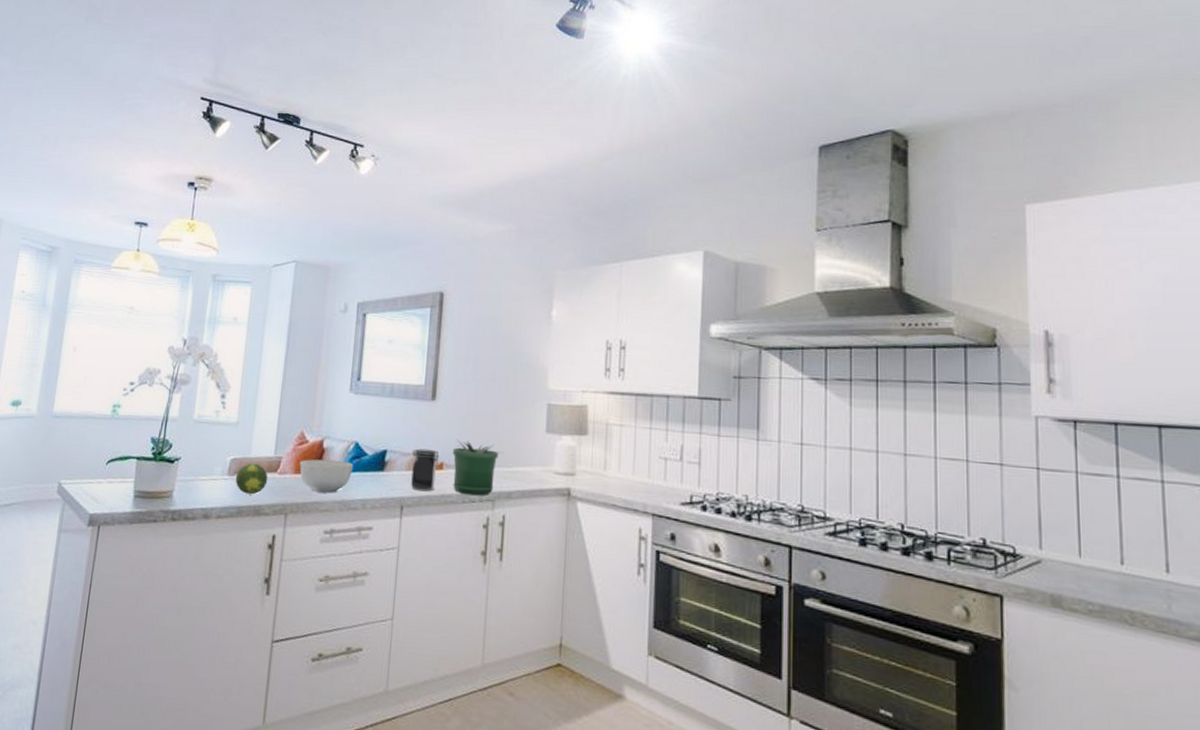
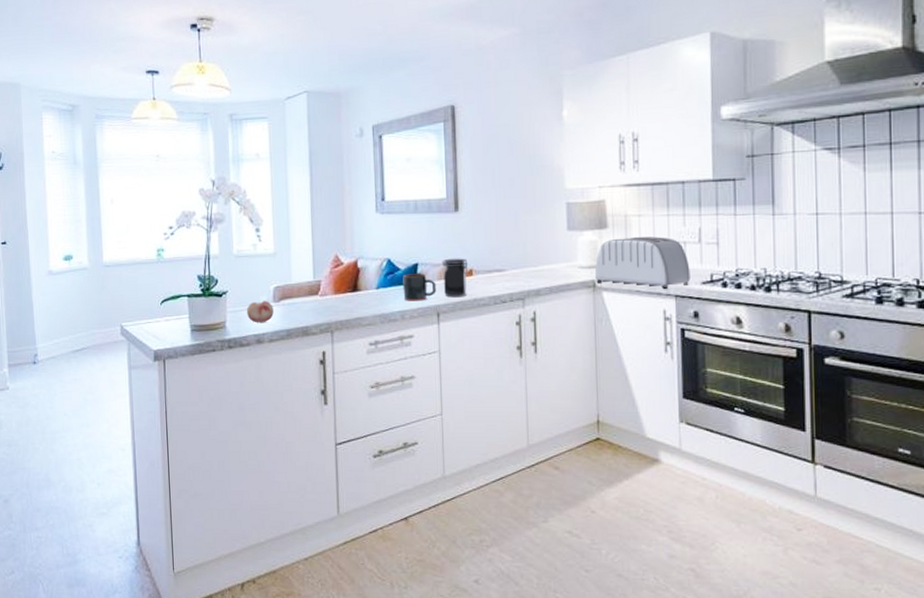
fruit: none [197,472,227,497] -> present [246,301,274,324]
fruit: present [235,462,268,495] -> none [280,288,311,318]
bowl: present [299,459,354,493] -> none [338,277,389,309]
mug: none [367,460,404,491] -> present [403,273,437,301]
planter: present [452,438,504,496] -> none [480,245,529,297]
toaster: none [570,446,670,507] -> present [594,236,691,290]

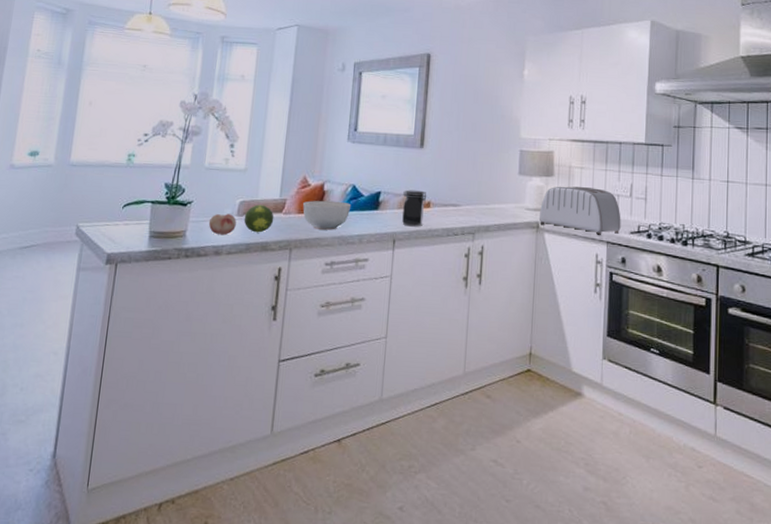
fruit: none [280,288,311,318] -> present [244,204,274,233]
bowl: none [338,277,389,309] -> present [303,200,352,230]
mug: present [403,273,437,301] -> none [363,200,396,227]

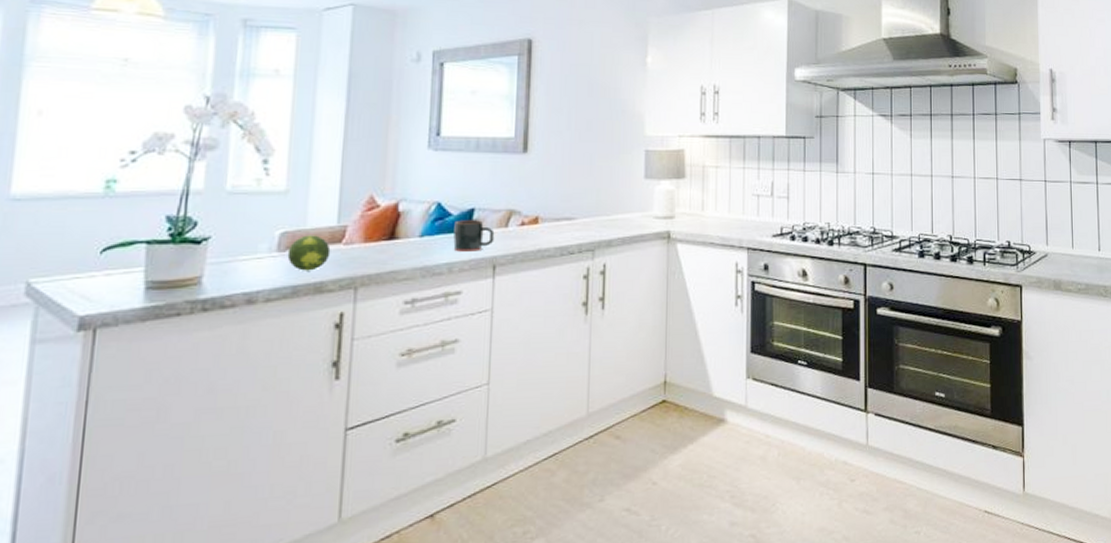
fruit: present [208,214,237,236] -> none [235,250,277,279]
bowl: present [303,200,352,230] -> none [370,223,437,260]
mug: none [363,200,396,227] -> present [453,220,495,252]
jar: present [402,190,427,227] -> none [503,204,534,248]
toaster: present [538,186,621,236] -> none [669,189,762,242]

